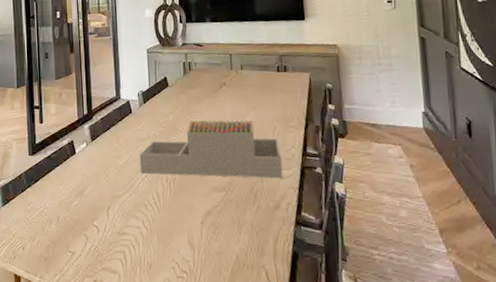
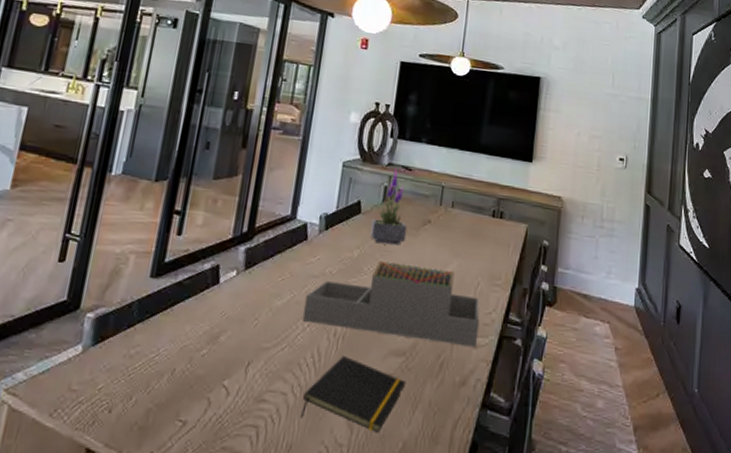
notepad: none [152,196,230,250] -> present [299,356,406,433]
potted plant: none [178,47,208,108] -> present [370,169,408,246]

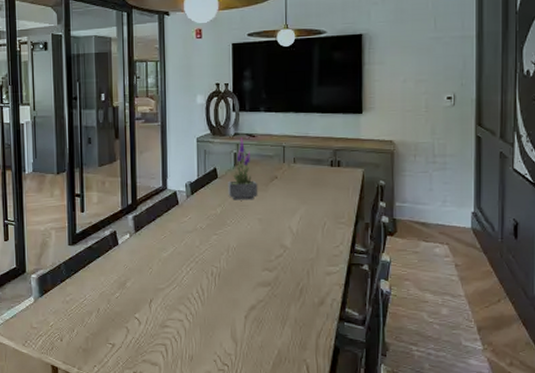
notepad: present [299,356,406,433] -> none [195,290,274,344]
architectural model: present [302,261,480,348] -> none [184,214,330,275]

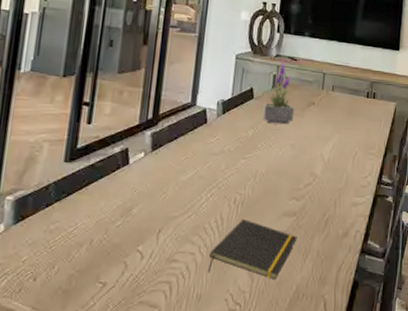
notepad: none [195,290,274,344] -> present [207,219,298,280]

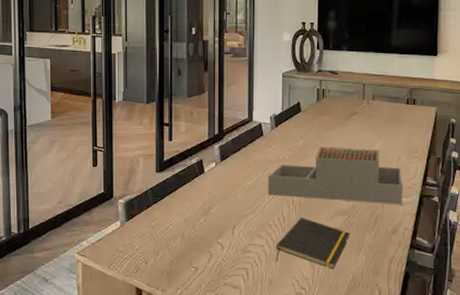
architectural model: none [205,138,358,206] -> present [267,146,403,205]
potted plant: present [262,60,295,125] -> none [310,74,339,134]

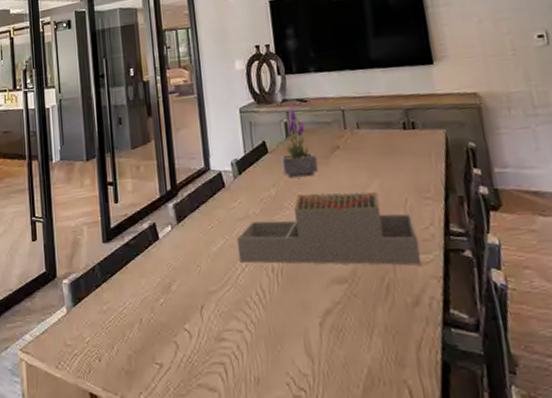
notepad: present [275,218,350,269] -> none [258,290,356,361]
potted plant: none [310,74,339,134] -> present [280,104,319,178]

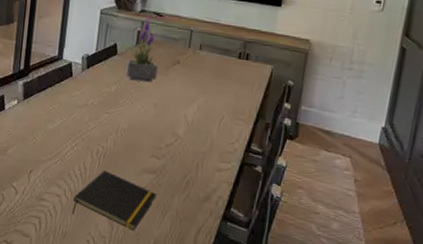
architectural model: present [236,191,422,266] -> none [70,95,224,171]
notepad: none [258,290,356,361] -> present [71,170,157,231]

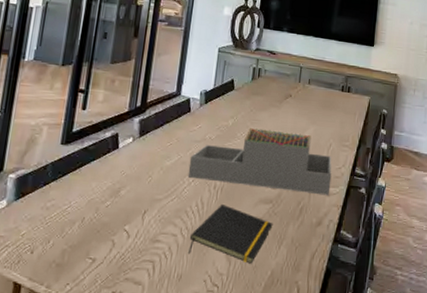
architectural model: none [70,95,224,171] -> present [187,128,332,196]
potted plant: present [125,15,159,83] -> none [242,53,273,116]

